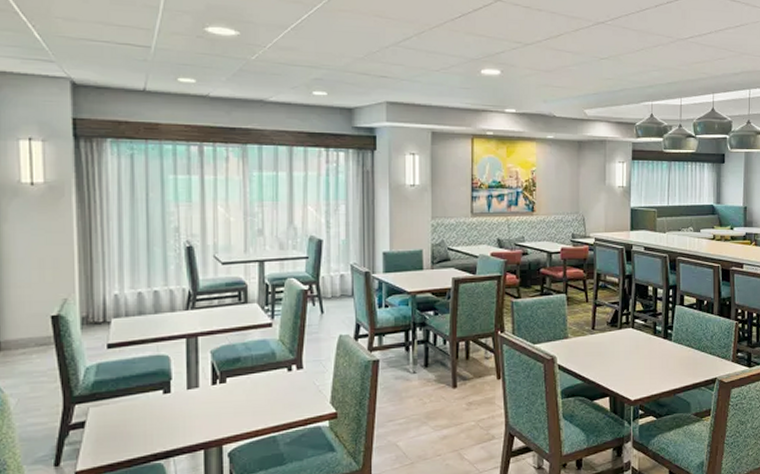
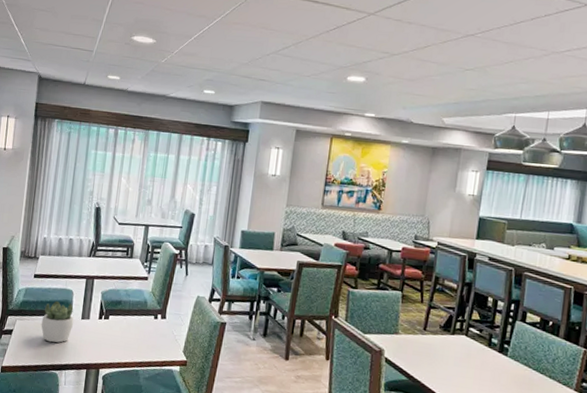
succulent plant: none [128,372,177,427] -> present [41,300,74,343]

